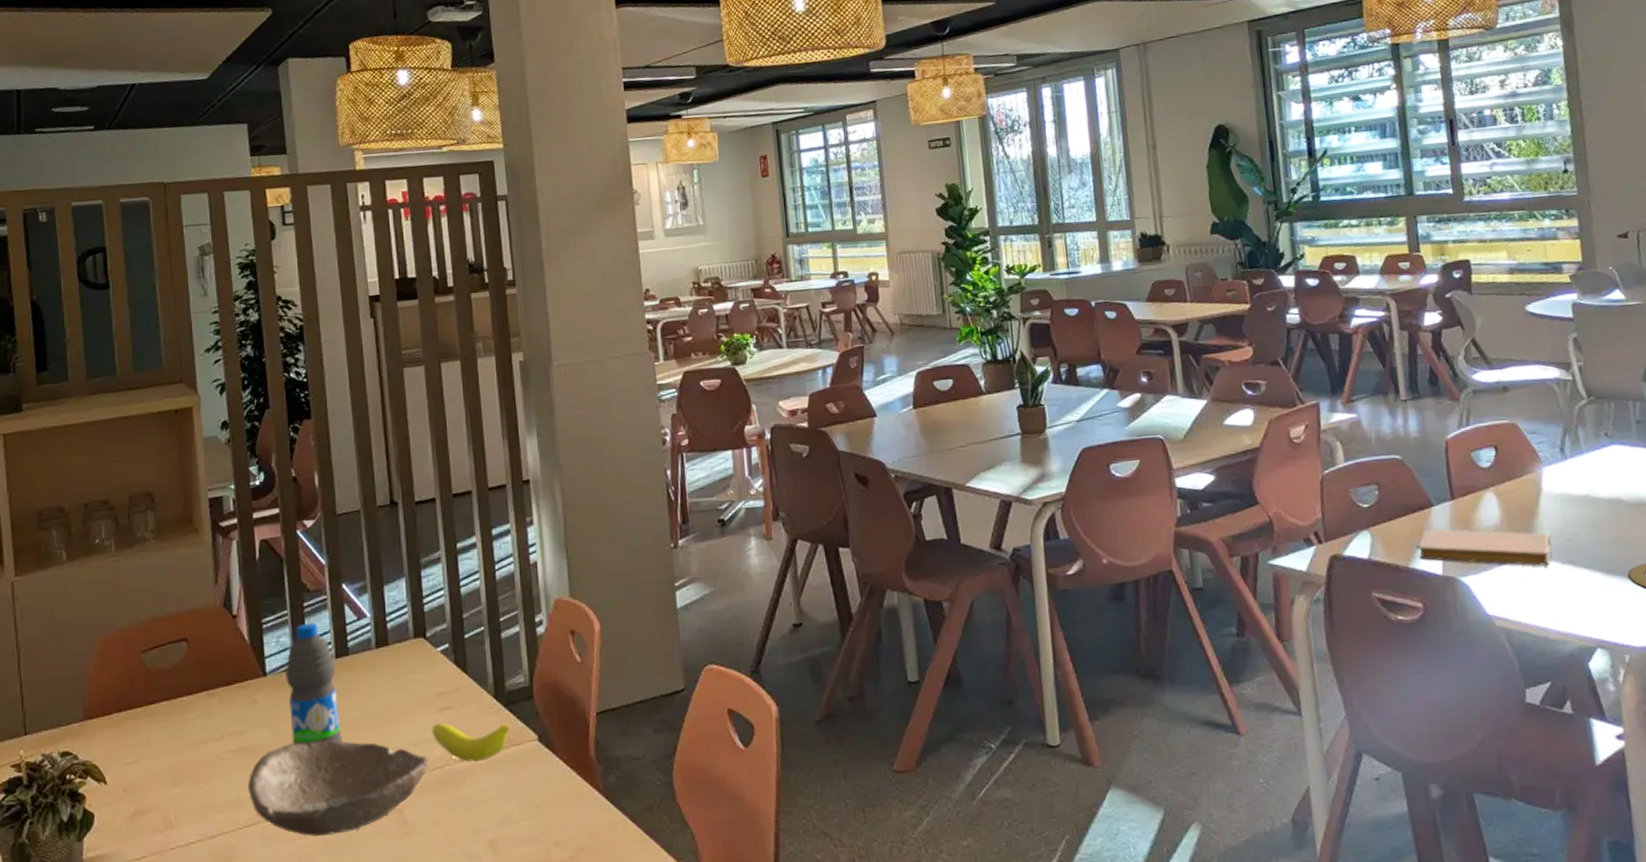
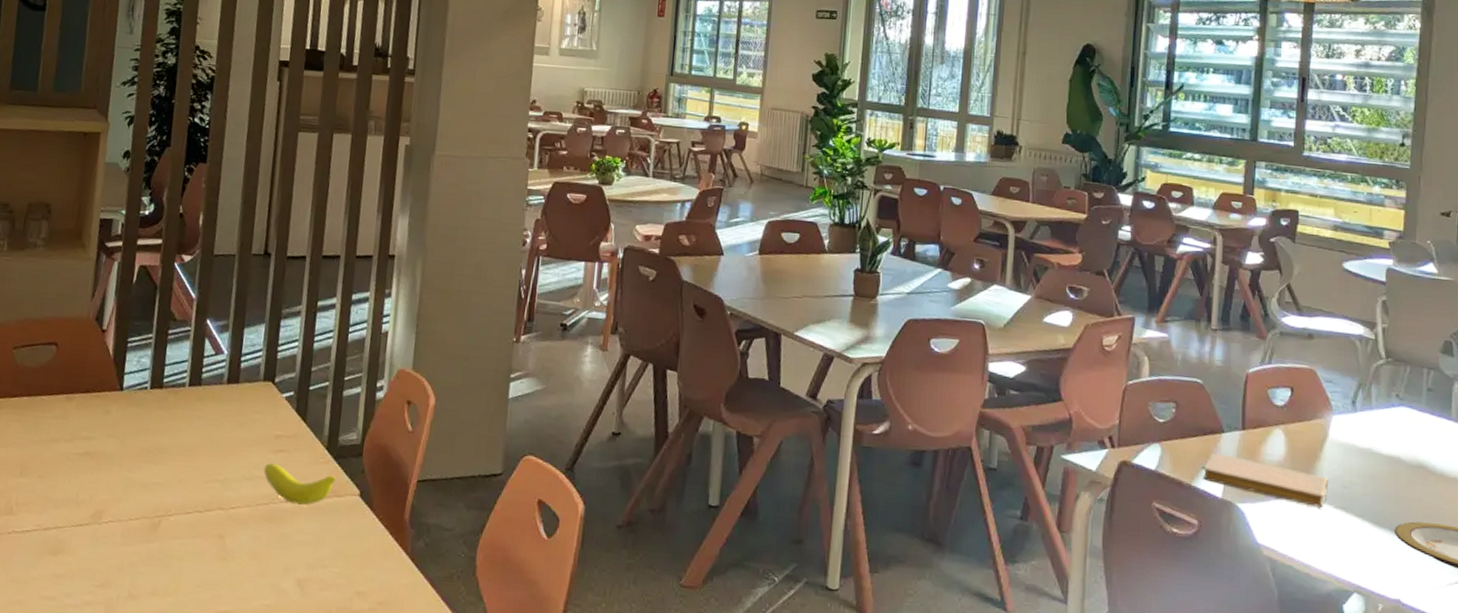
bowl: present [248,739,429,836] -> none [87,456,256,548]
water bottle: present [286,622,343,745] -> none [135,349,188,465]

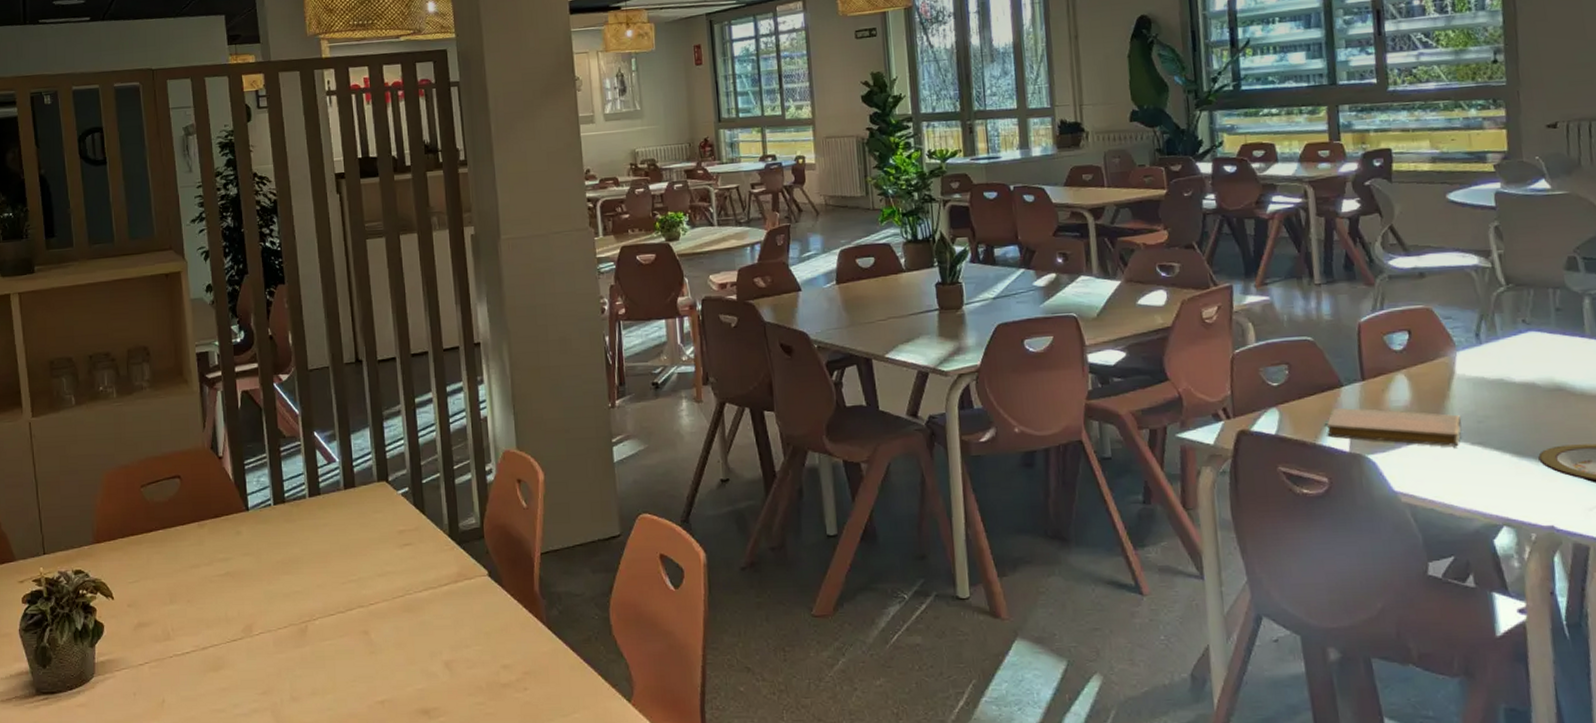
banana: present [263,463,336,506] -> none [394,557,463,593]

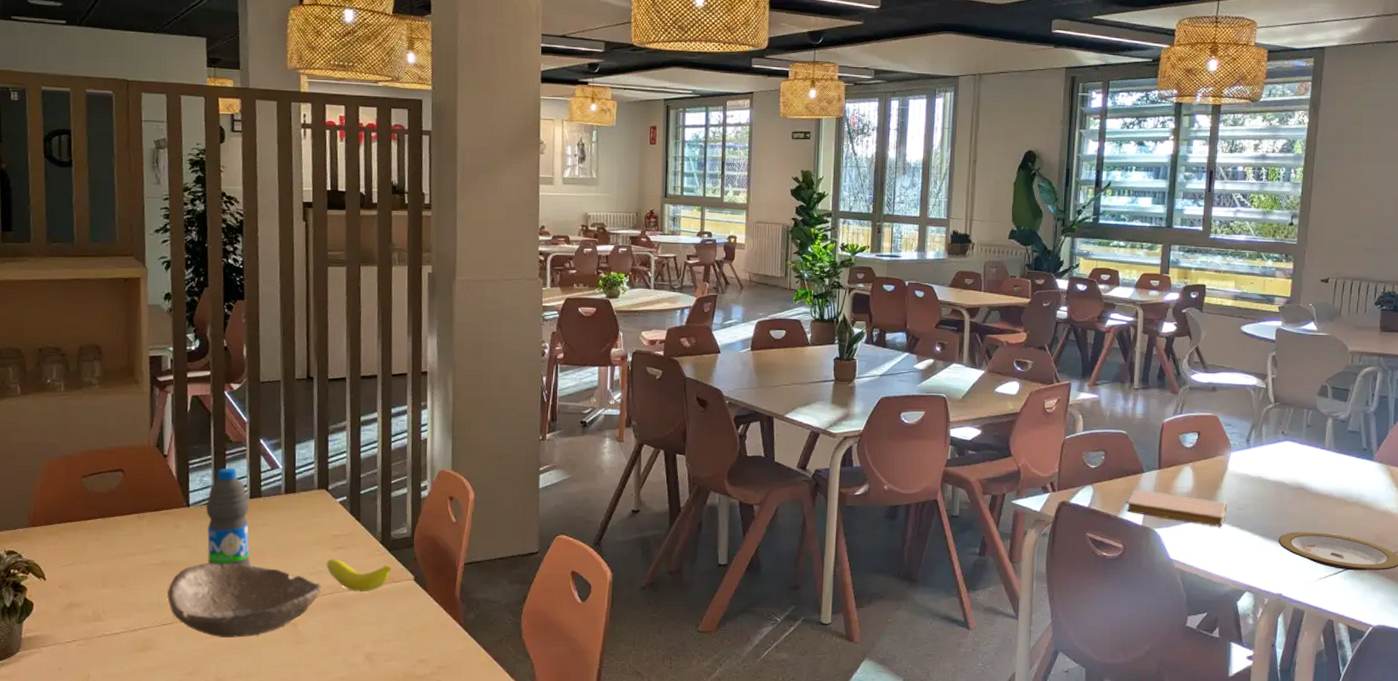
bowl: none [234,568,391,651] -> present [167,563,322,638]
water bottle: none [265,465,316,572] -> present [206,467,251,566]
banana: none [394,557,463,593] -> present [326,559,392,593]

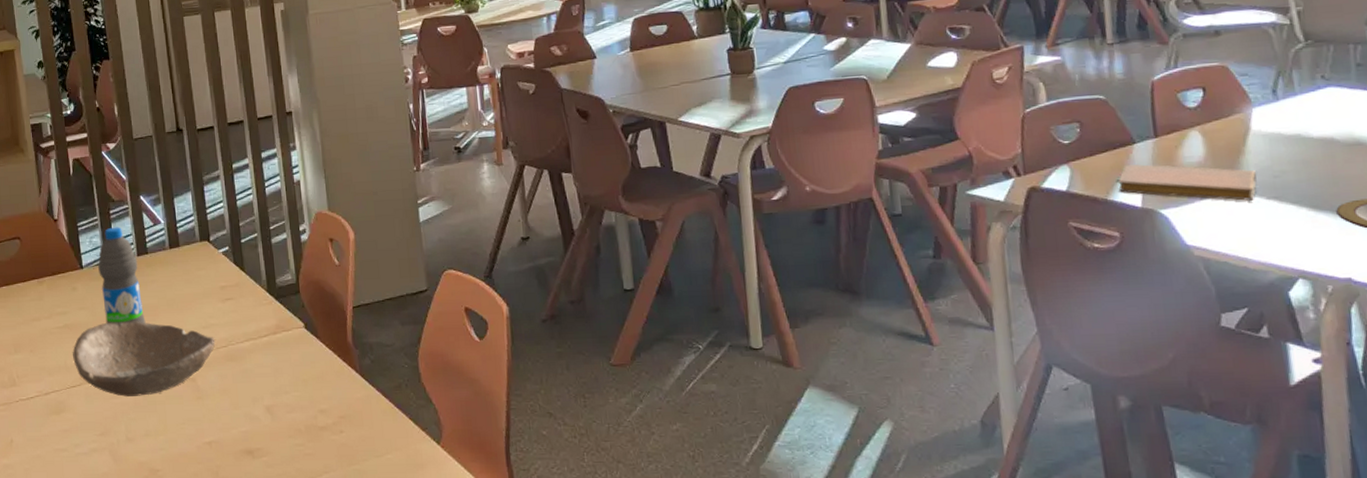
banana: present [326,559,392,593] -> none [217,311,281,344]

